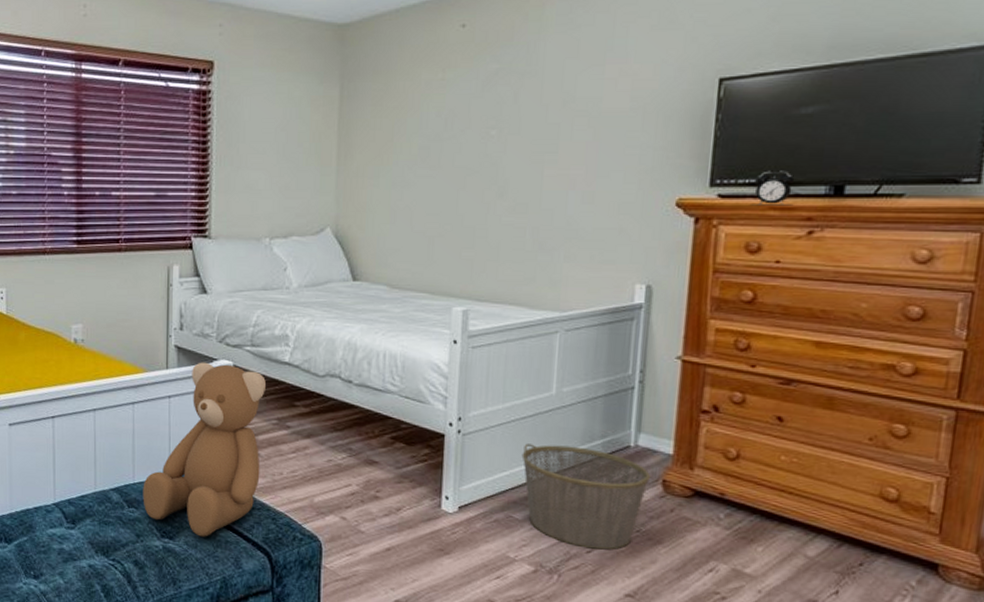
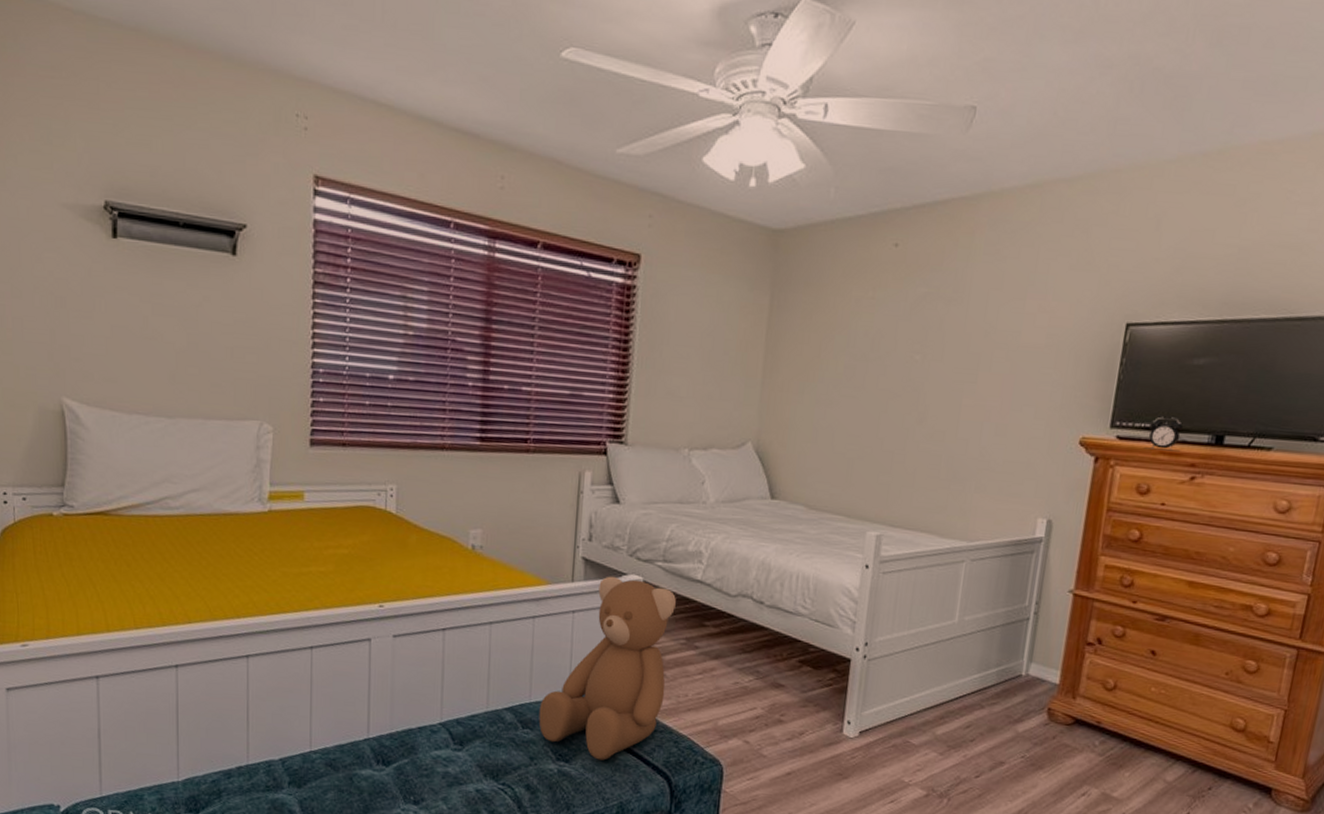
basket: present [521,443,651,550] -> none [922,670,1038,775]

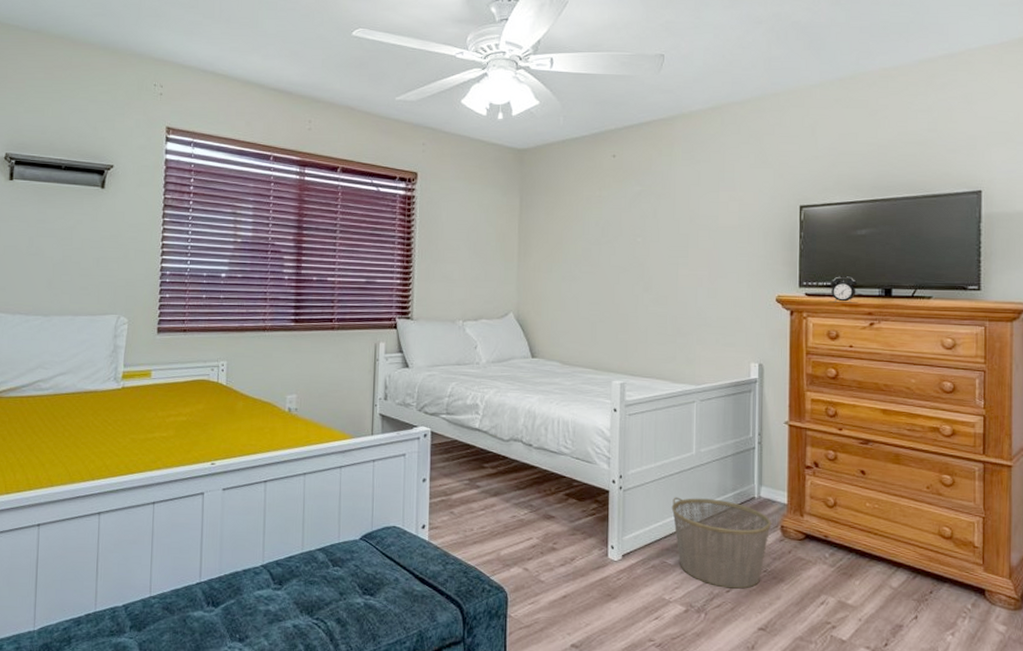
teddy bear: present [539,576,676,760] -> none [347,428,459,592]
basket: none [922,670,1038,775] -> present [671,497,772,589]

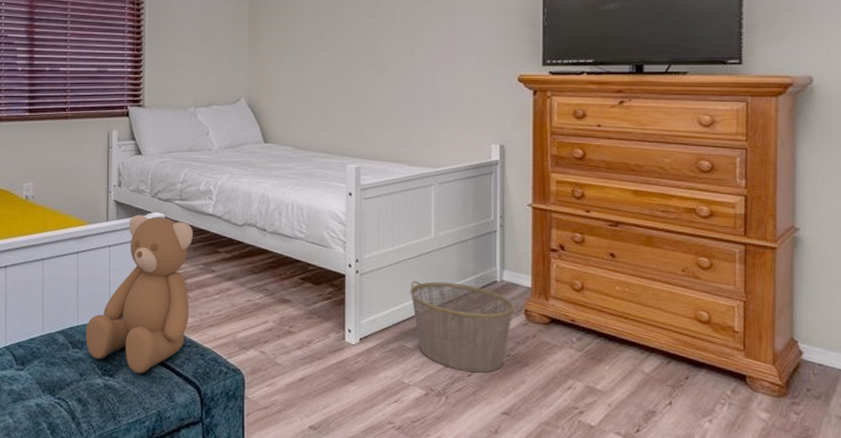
teddy bear: none [347,428,459,592] -> present [86,214,193,374]
alarm clock: present [828,276,859,303] -> none [573,53,607,81]

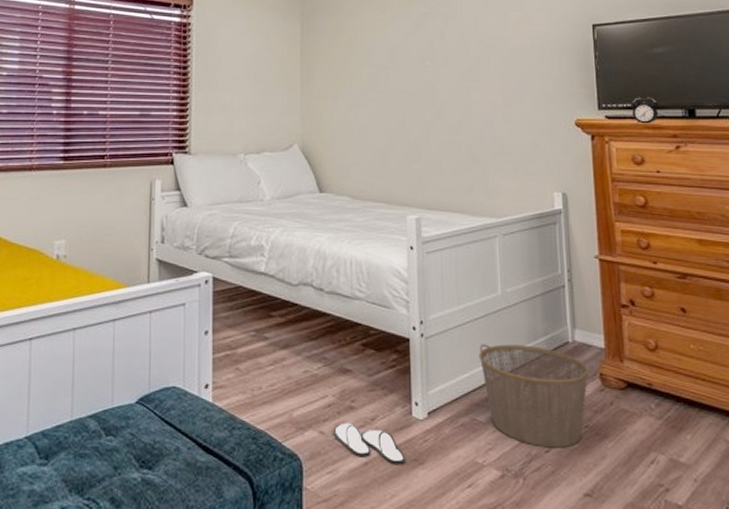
teddy bear: present [86,214,193,374] -> none [121,275,243,464]
slippers: none [272,344,338,381] -> present [333,422,406,464]
alarm clock: none [573,53,607,81] -> present [629,97,662,125]

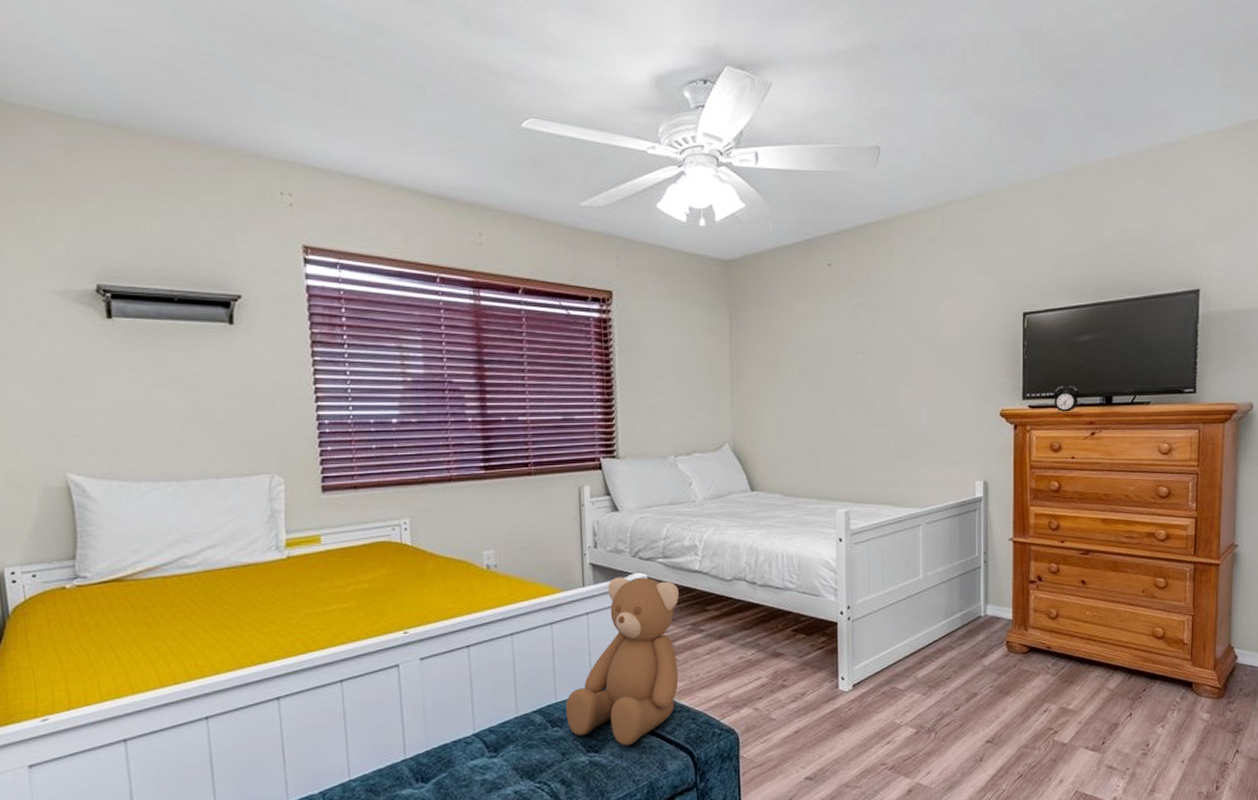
teddy bear: none [121,275,243,464] -> present [565,577,679,746]
slippers: present [333,422,406,464] -> none [766,699,832,730]
basket: present [478,344,590,448] -> none [900,621,998,707]

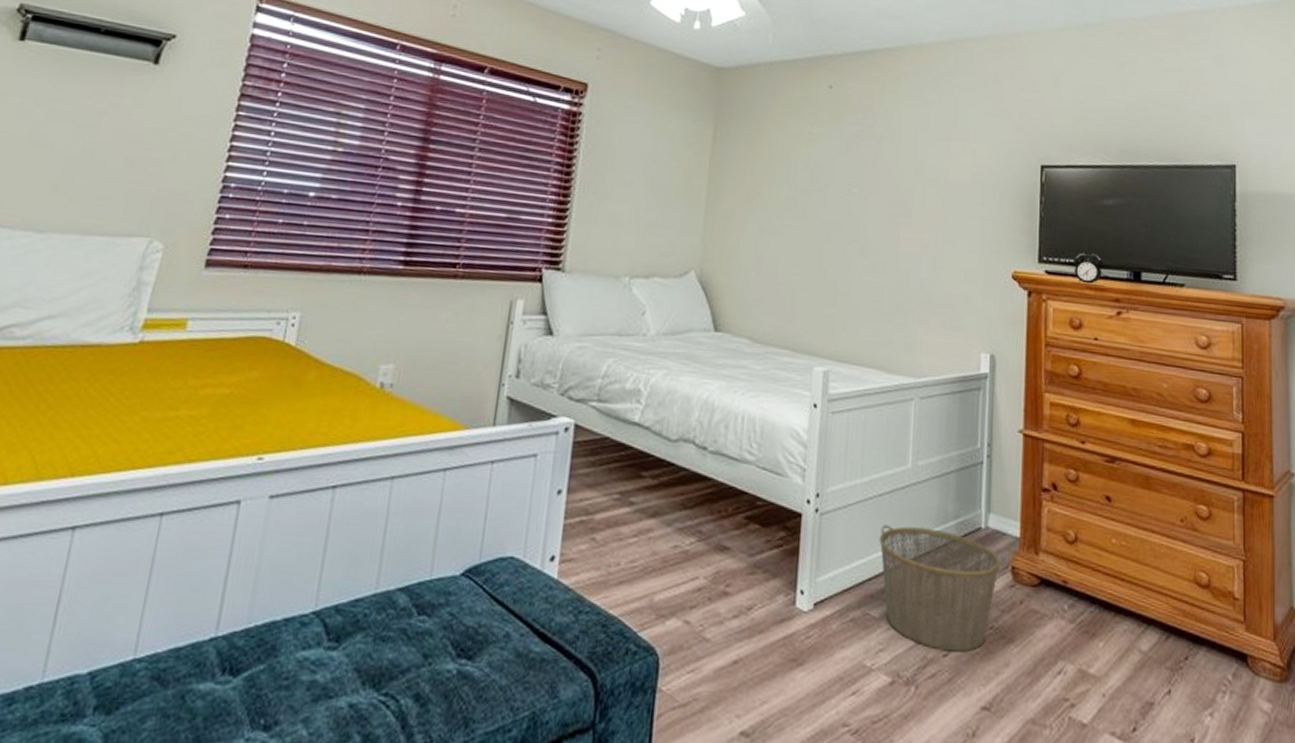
teddy bear: present [565,577,679,746] -> none [439,418,611,655]
basket: none [900,621,998,707] -> present [879,525,1001,652]

